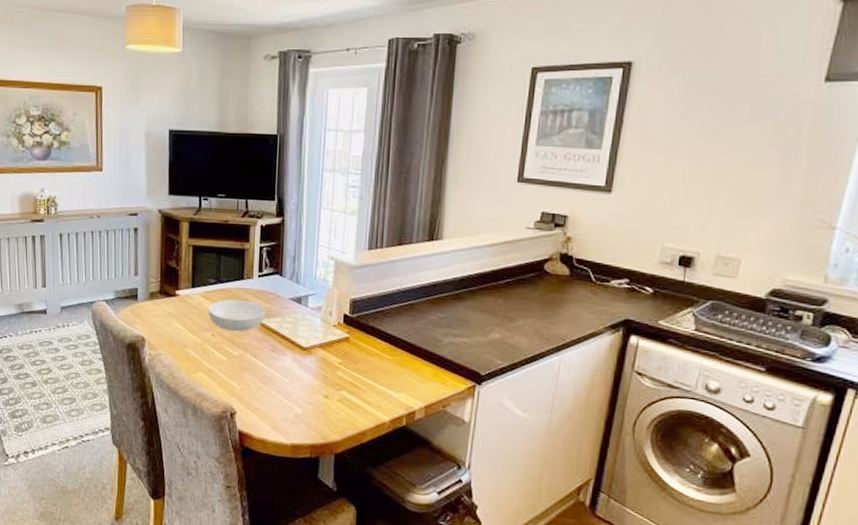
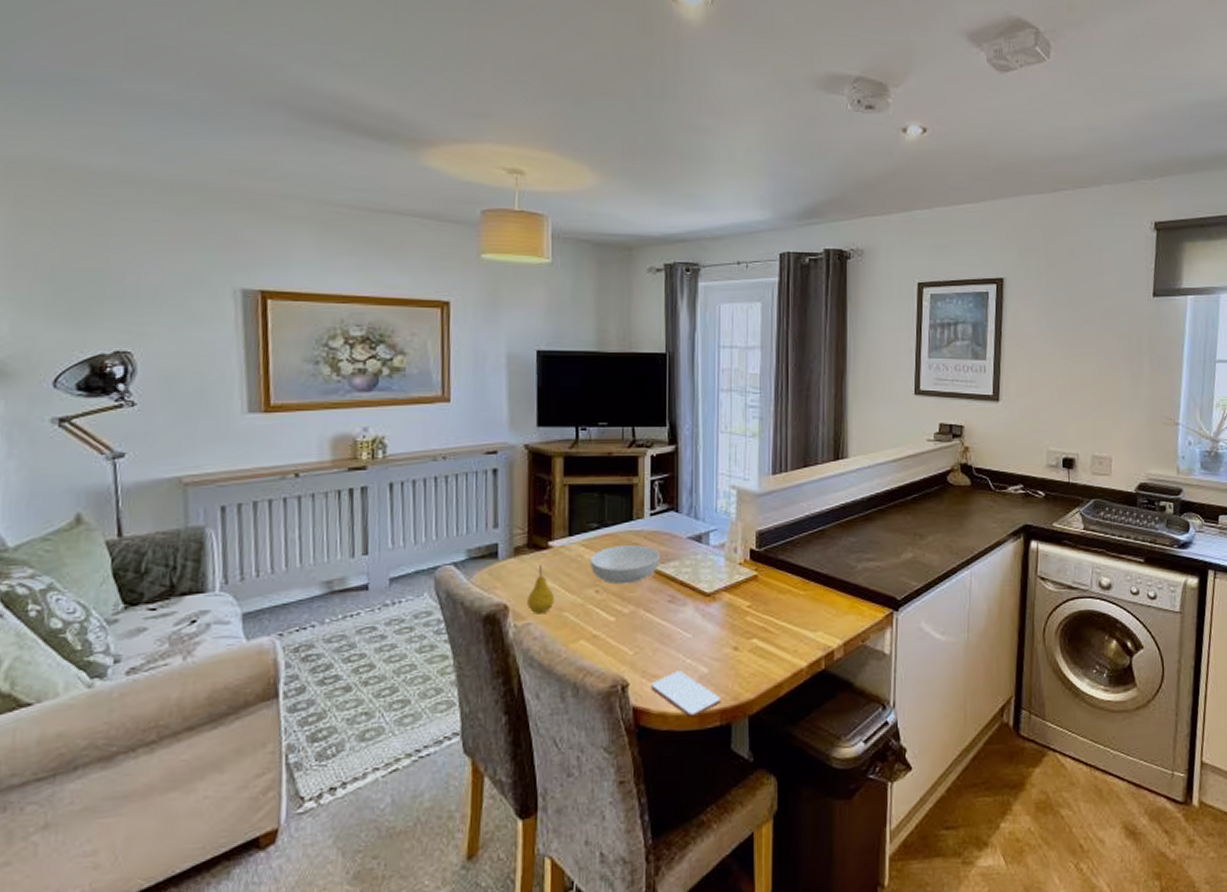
fruit: none [159,309,180,348] -> present [527,565,555,615]
smartphone: none [255,408,312,447] -> present [652,671,721,718]

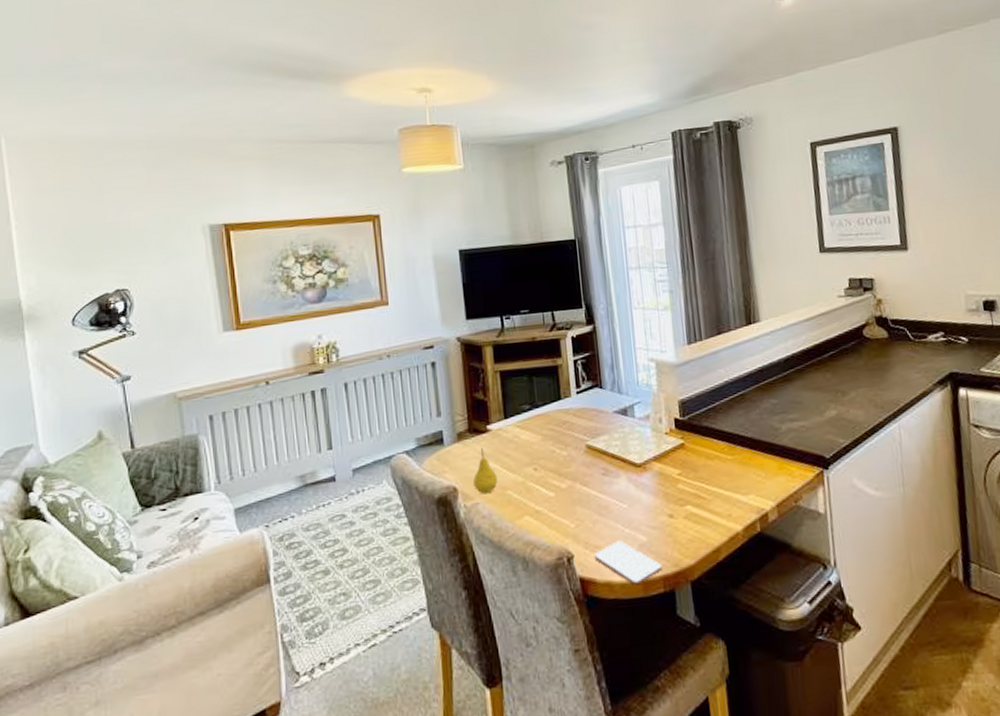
serving bowl: present [590,545,661,585] -> none [526,422,591,462]

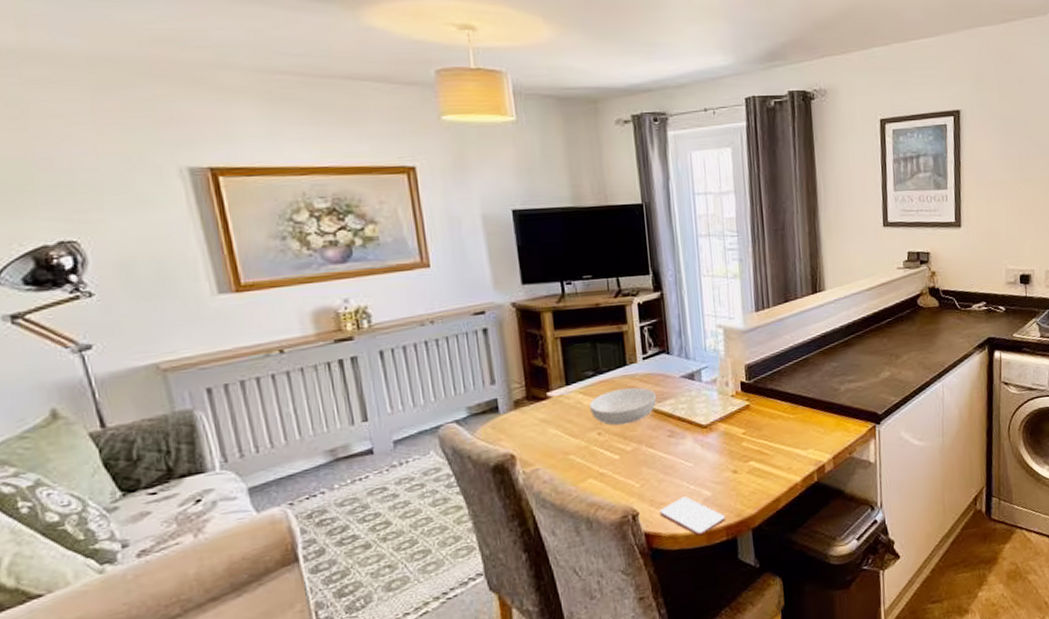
fruit: present [473,448,498,494] -> none [533,415,560,460]
serving bowl: none [526,422,591,462] -> present [589,387,657,426]

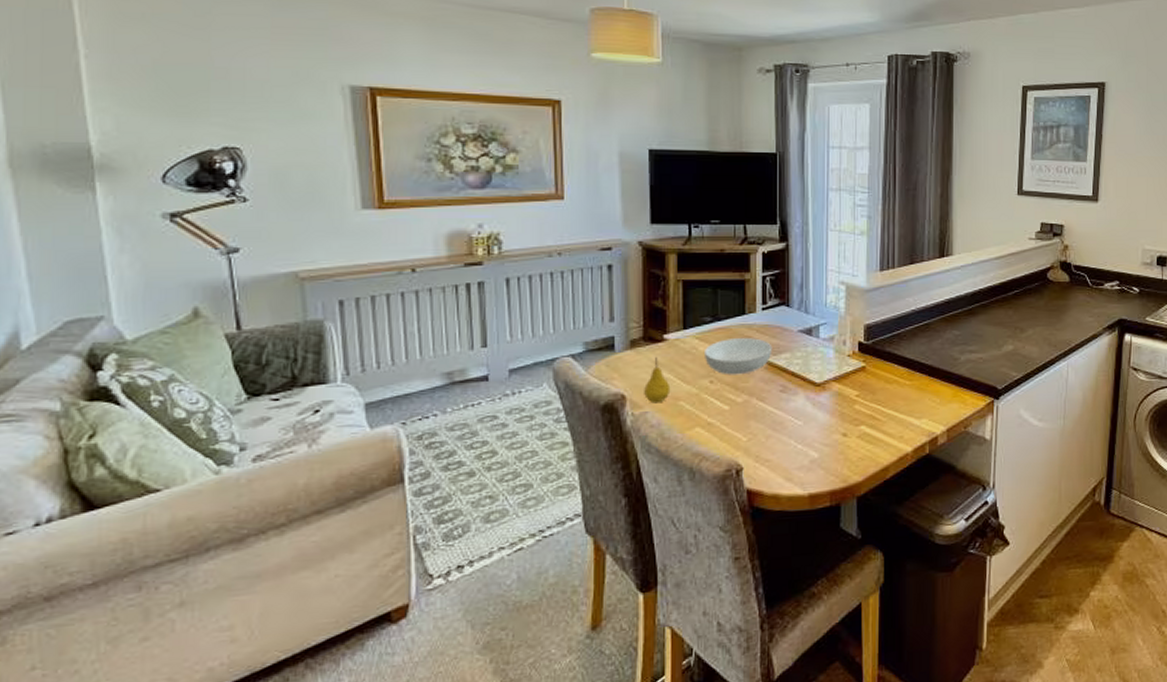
fruit: none [533,415,560,460] -> present [644,357,671,404]
smartphone: present [660,496,726,536] -> none [765,456,831,499]

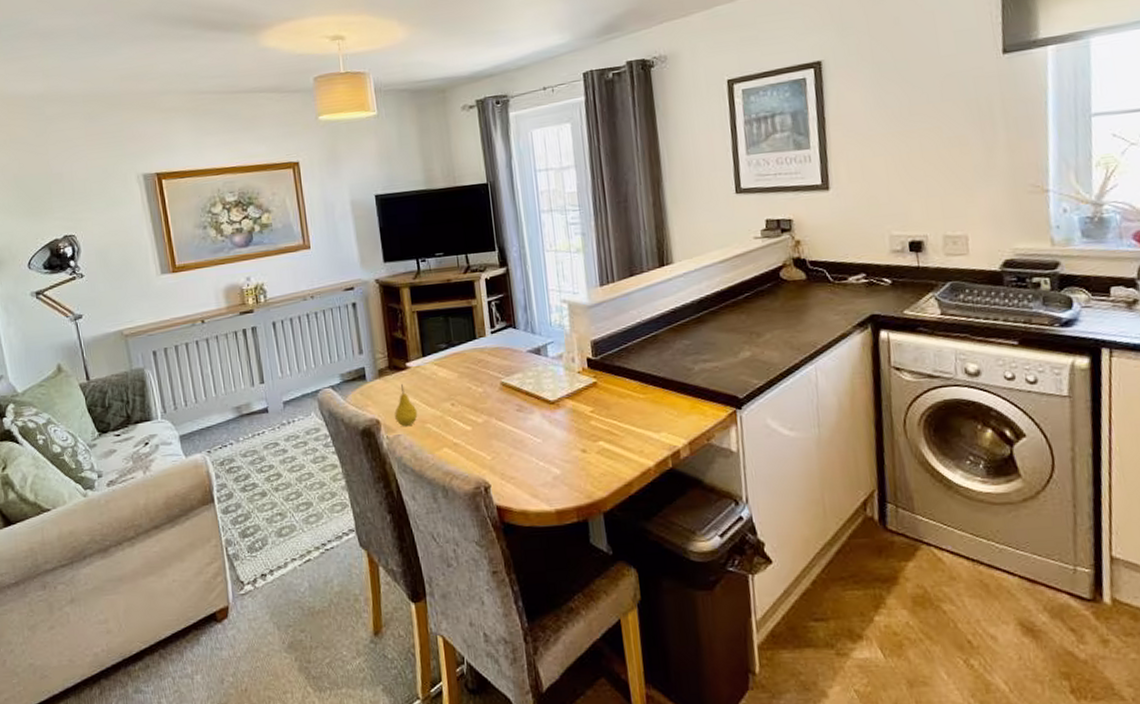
serving bowl: present [705,338,772,375] -> none [443,360,505,398]

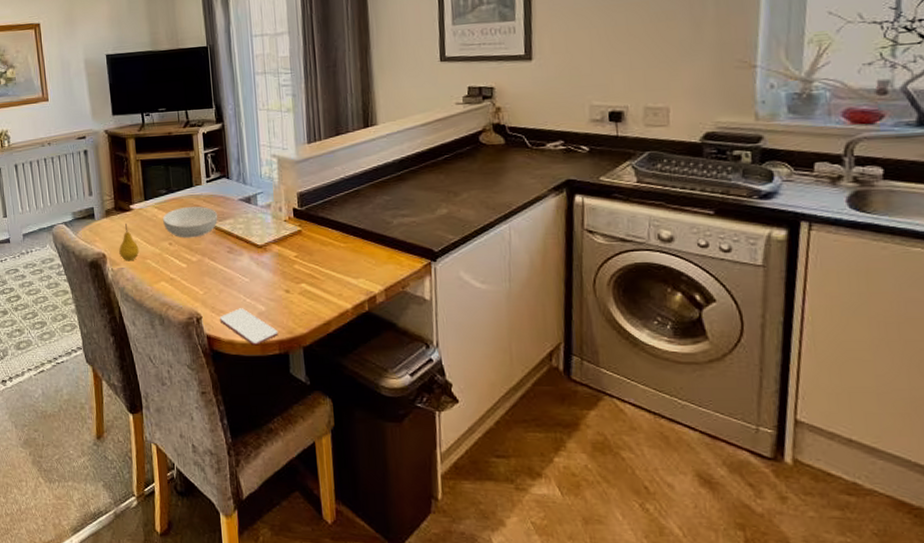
serving bowl: none [443,360,505,398] -> present [163,206,218,238]
smartphone: none [511,473,576,515] -> present [220,308,279,346]

